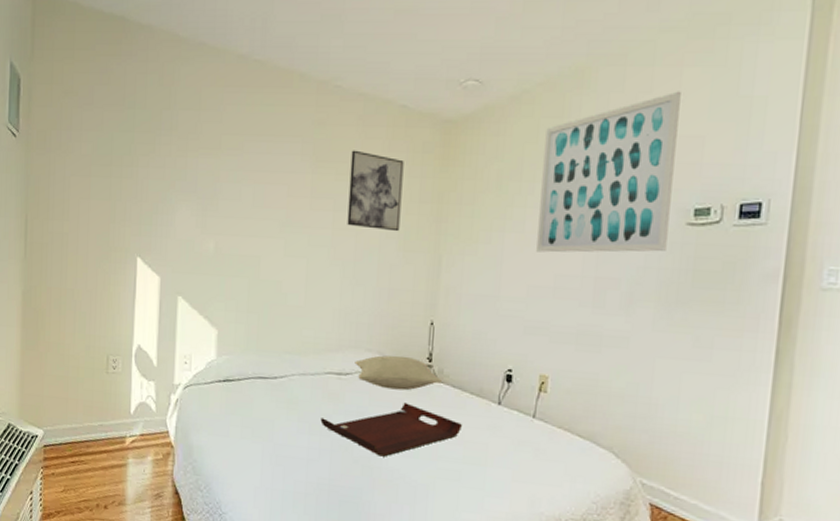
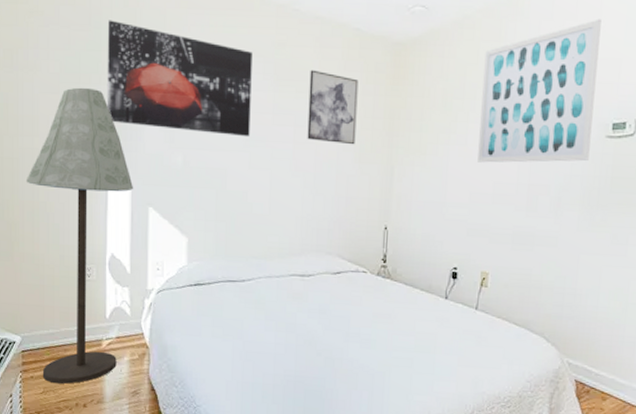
floor lamp: none [54,169,164,483] -> present [25,87,134,384]
wall art: none [138,99,291,223] -> present [106,20,253,137]
serving tray: present [320,402,462,457] -> none [286,300,413,349]
pillow: present [355,355,442,391] -> none [316,257,395,289]

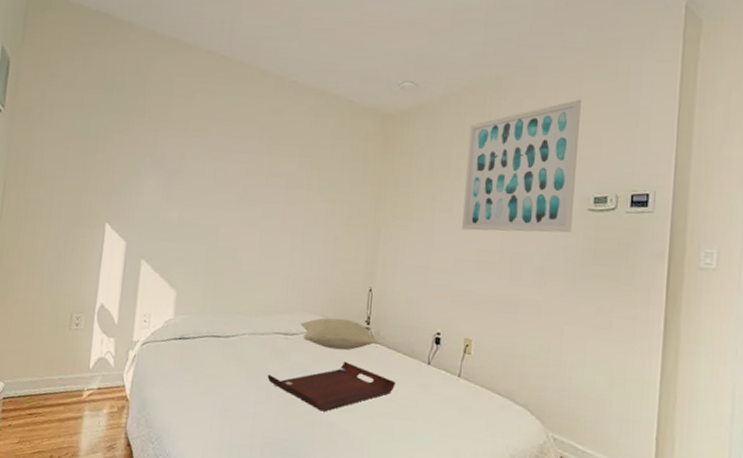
floor lamp: present [25,87,134,384] -> none [20,144,129,435]
wall art: present [106,20,253,137] -> none [110,84,251,197]
serving tray: none [286,300,413,349] -> present [267,361,395,412]
wall art: present [307,69,359,145] -> none [298,136,349,208]
pillow: none [316,257,395,289] -> present [300,318,378,351]

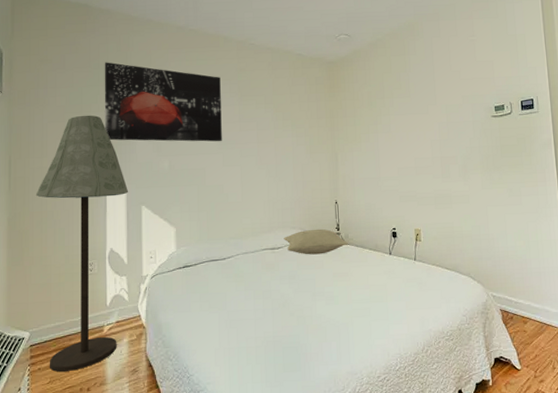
floor lamp: none [20,144,129,435] -> present [35,115,129,372]
wall art: none [110,84,251,197] -> present [104,62,222,142]
serving tray: present [267,361,395,412] -> none [262,263,366,307]
wall art: present [462,99,581,233] -> none [395,34,482,144]

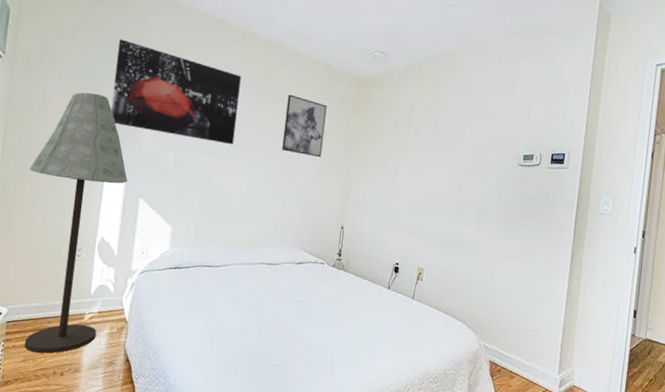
wall art: none [266,86,306,140] -> present [282,94,327,158]
pillow: present [284,229,348,255] -> none [282,250,348,278]

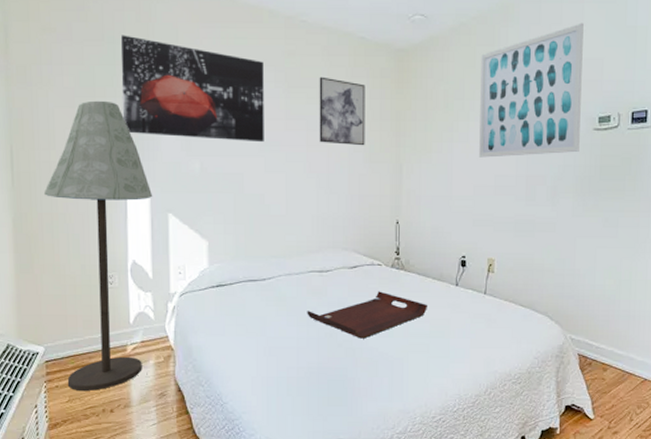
serving tray: none [253,287,361,329] -> present [307,291,427,339]
wall art: none [419,74,517,183] -> present [479,23,584,158]

